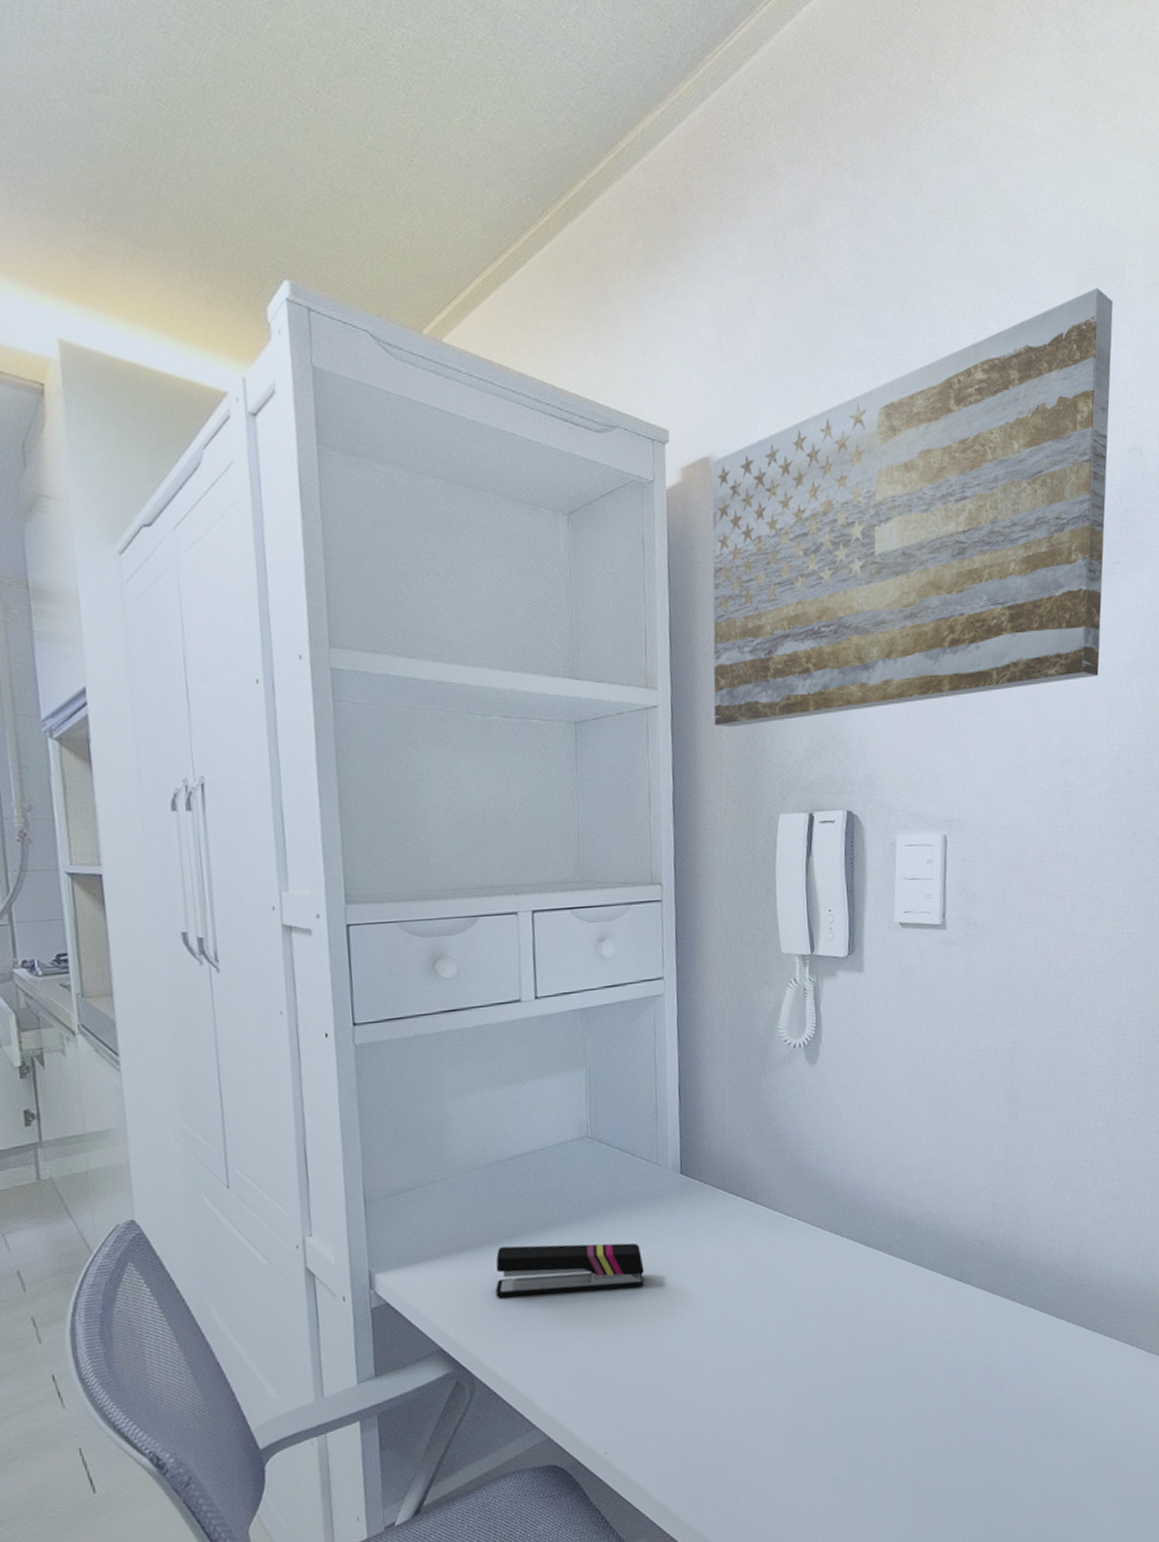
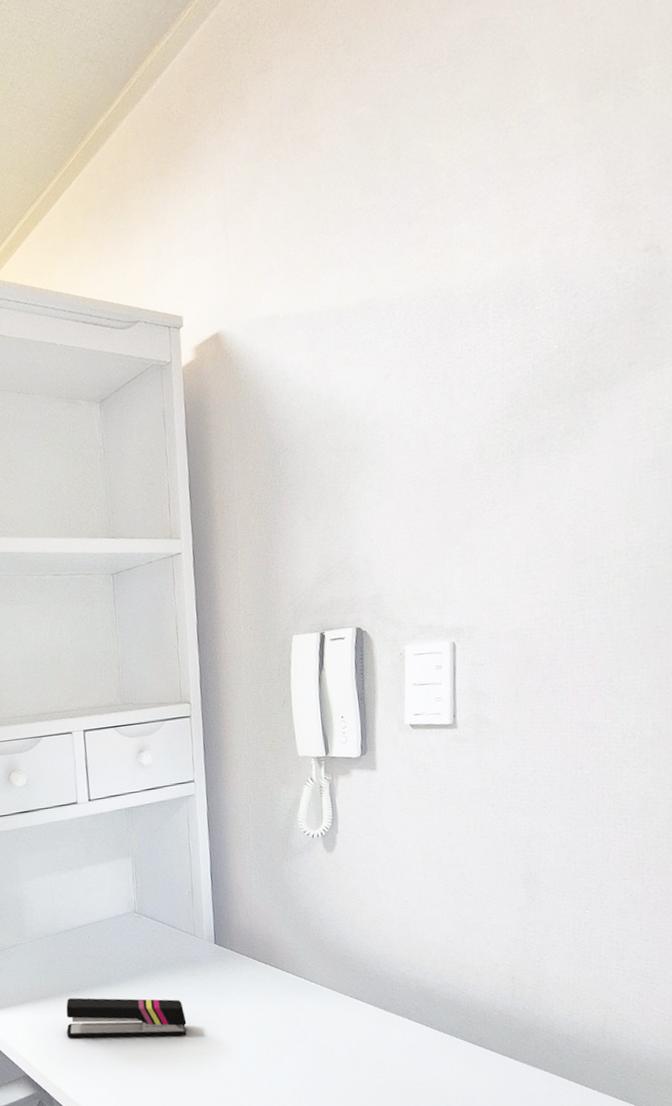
wall art: present [711,288,1113,728] -> none [221,95,624,565]

